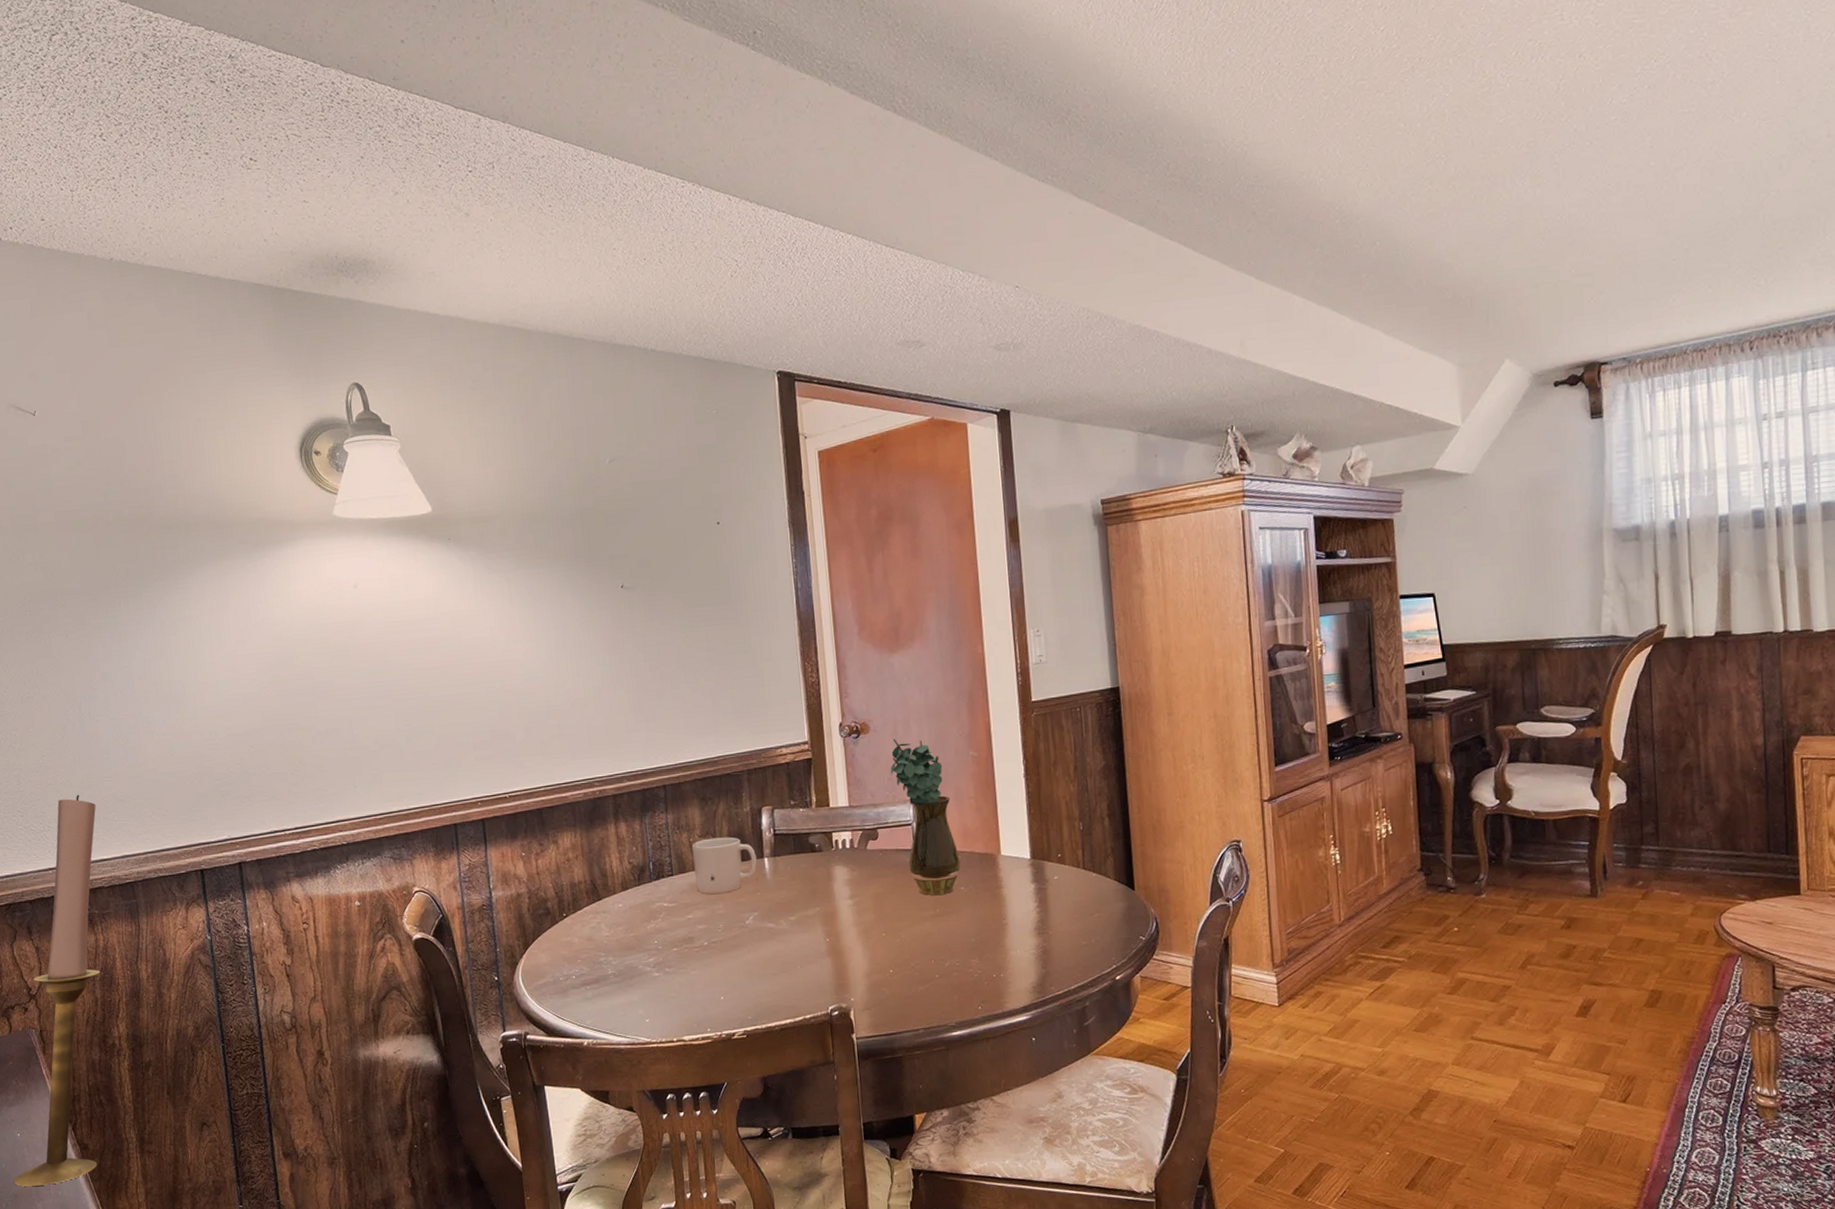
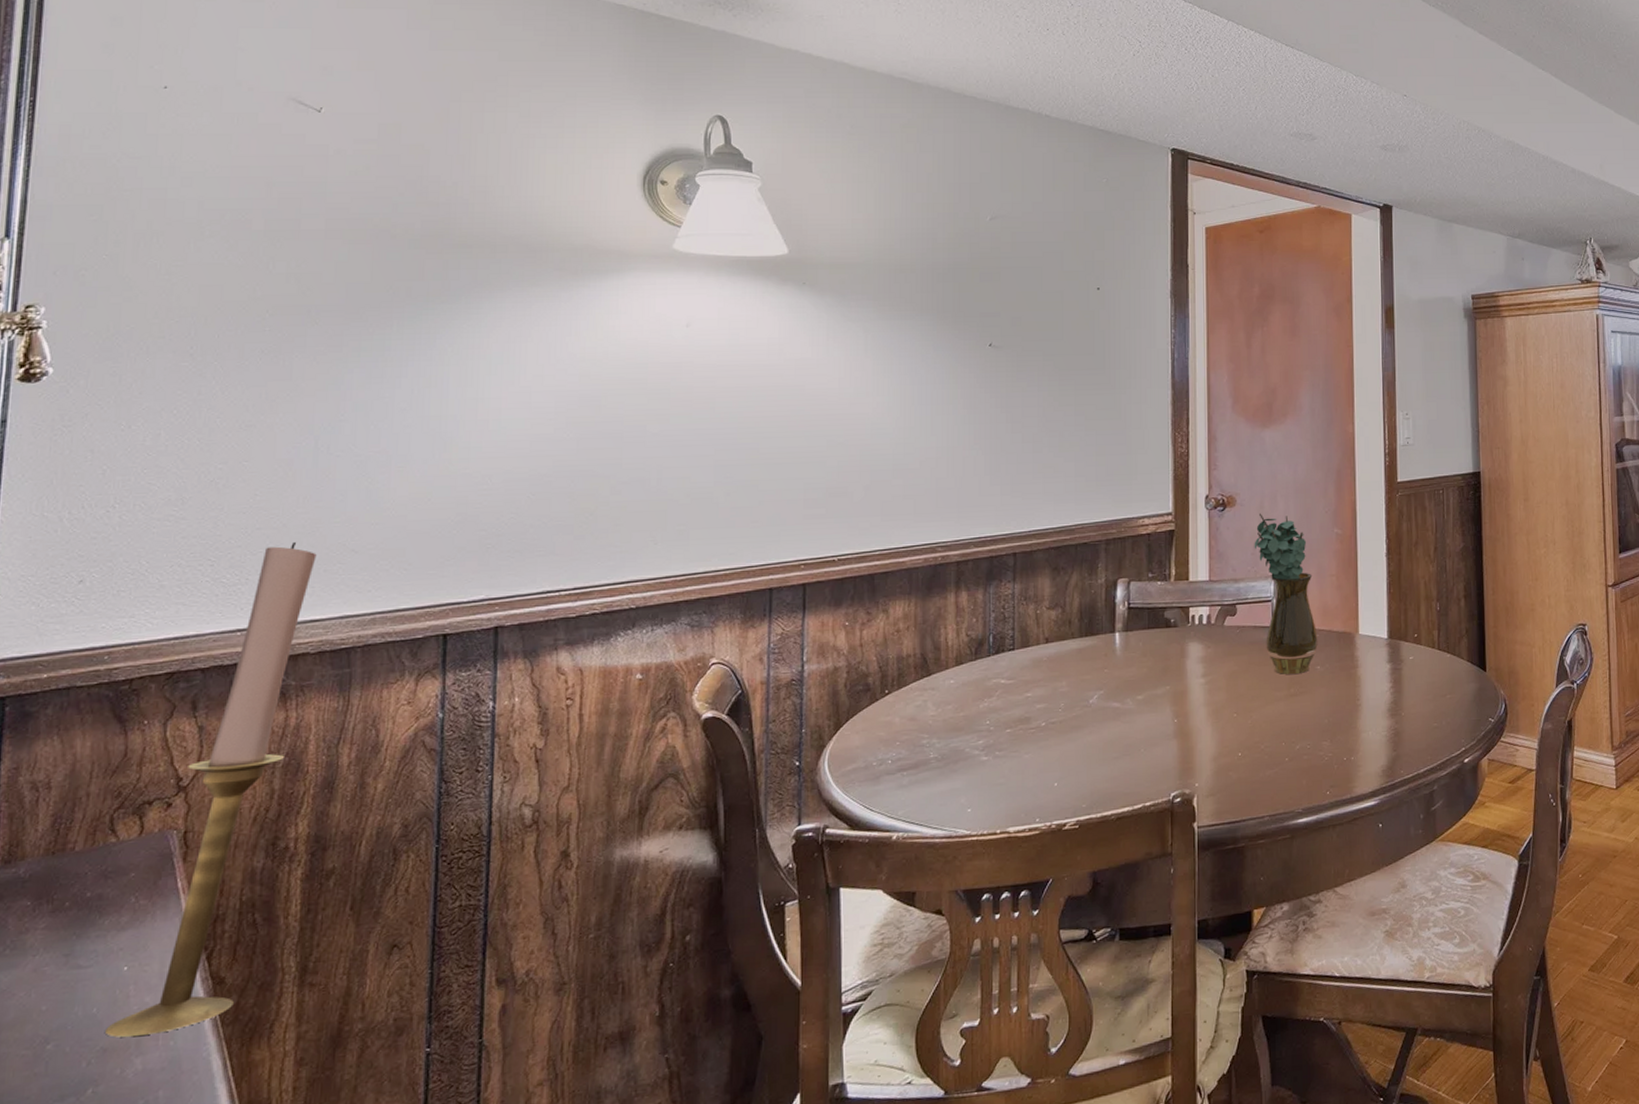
mug: present [691,836,757,895] -> none [1038,609,1107,671]

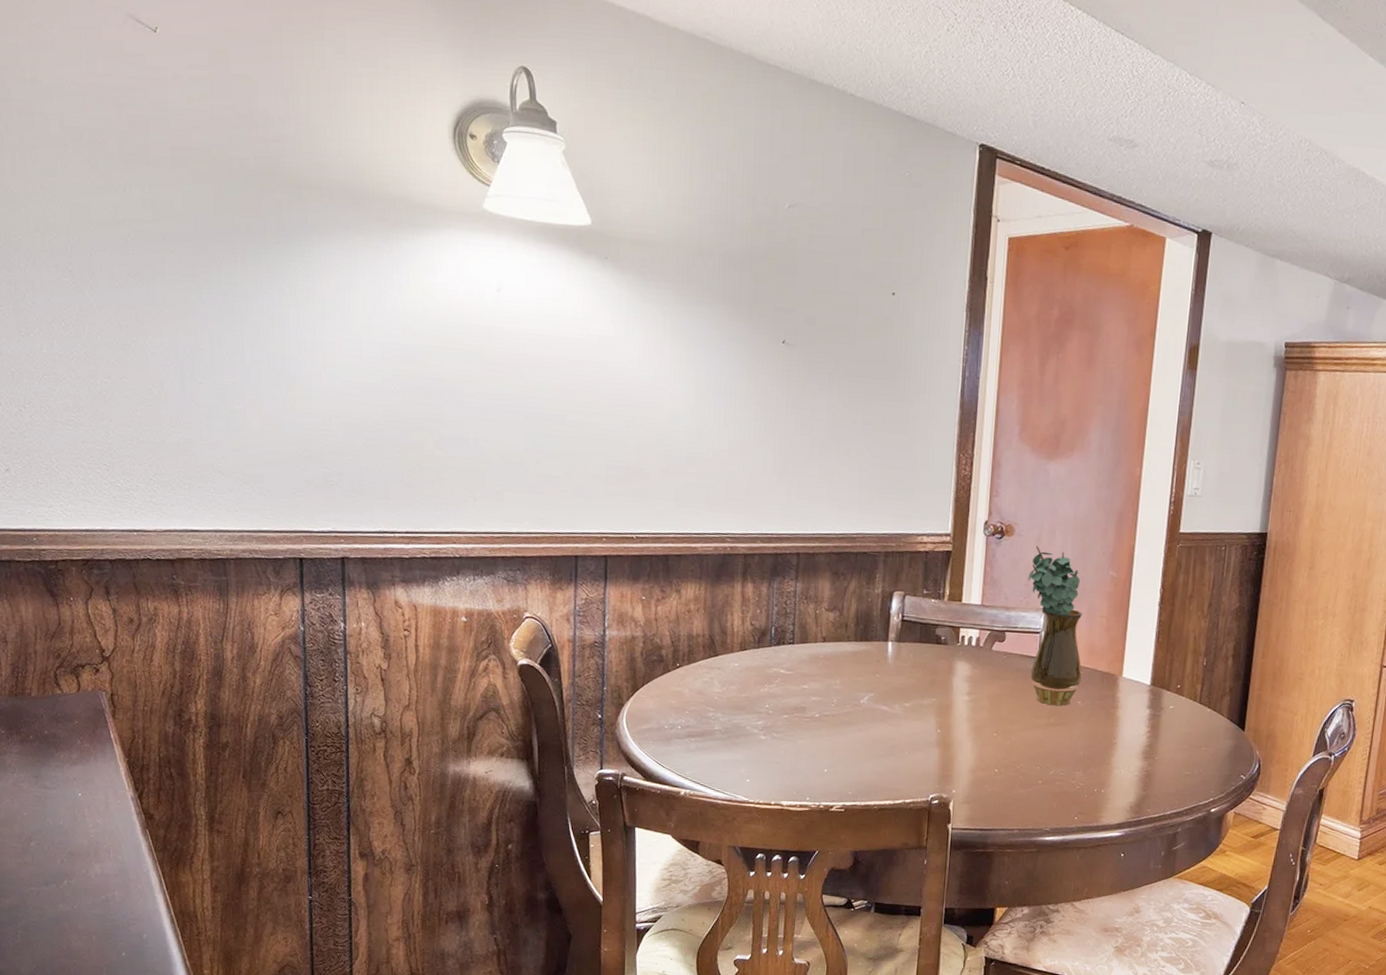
candlestick: present [106,541,317,1038] -> none [71,457,191,848]

